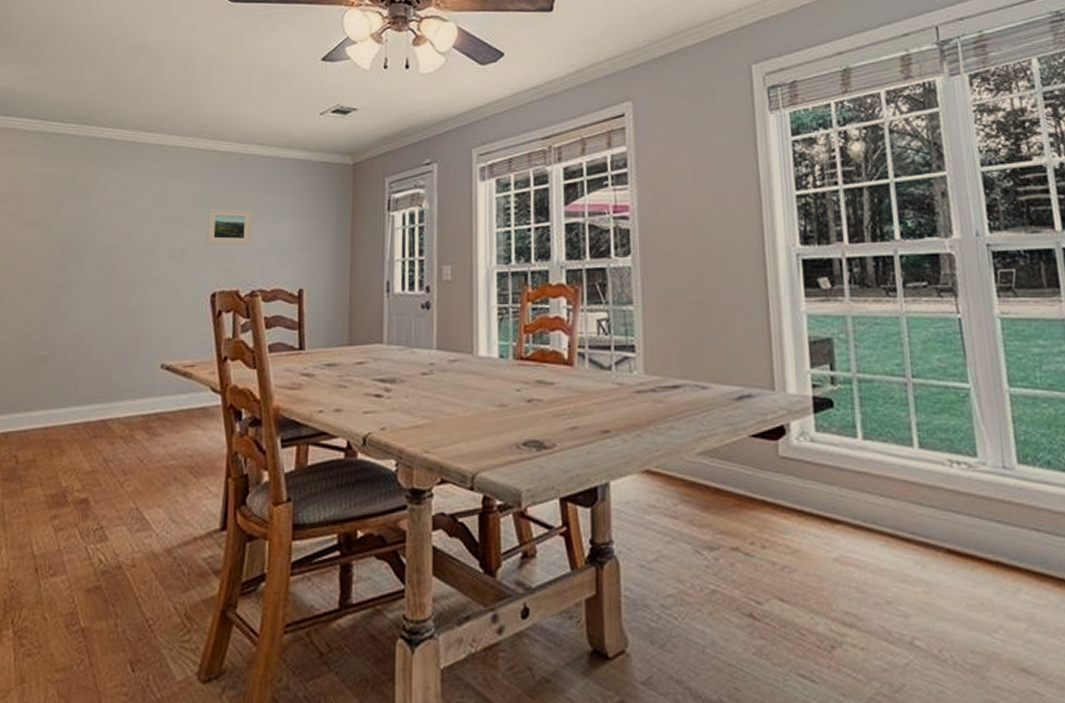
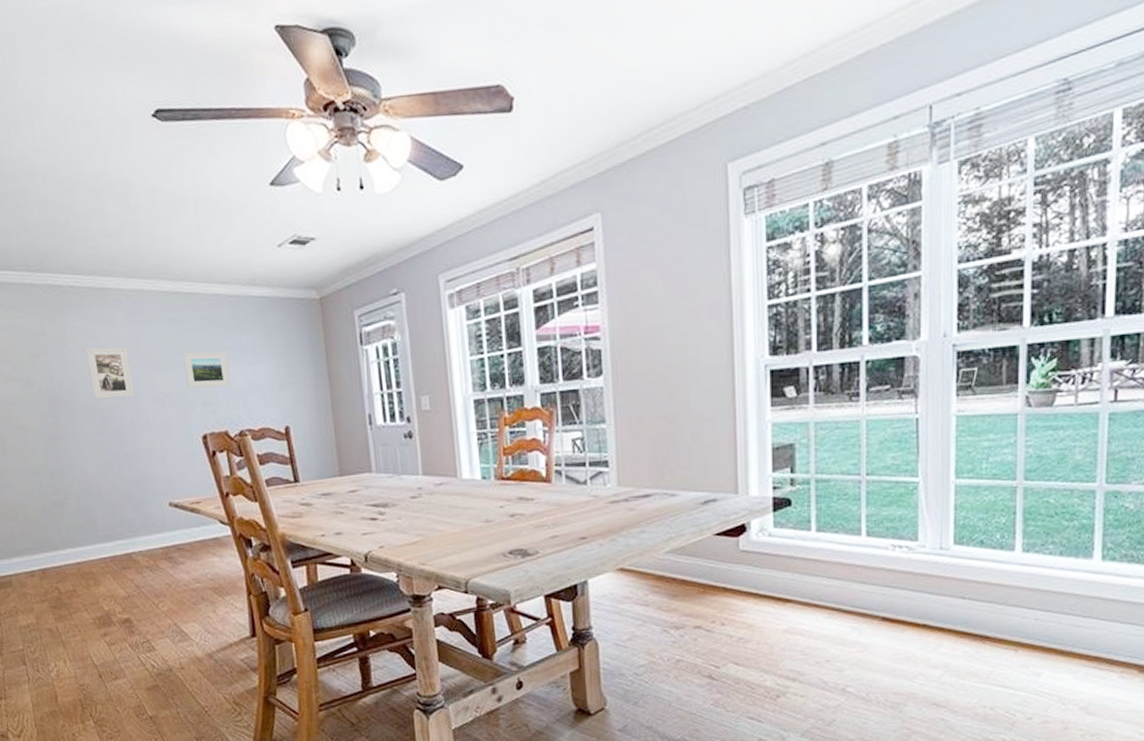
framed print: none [109,198,154,250] -> present [85,347,135,399]

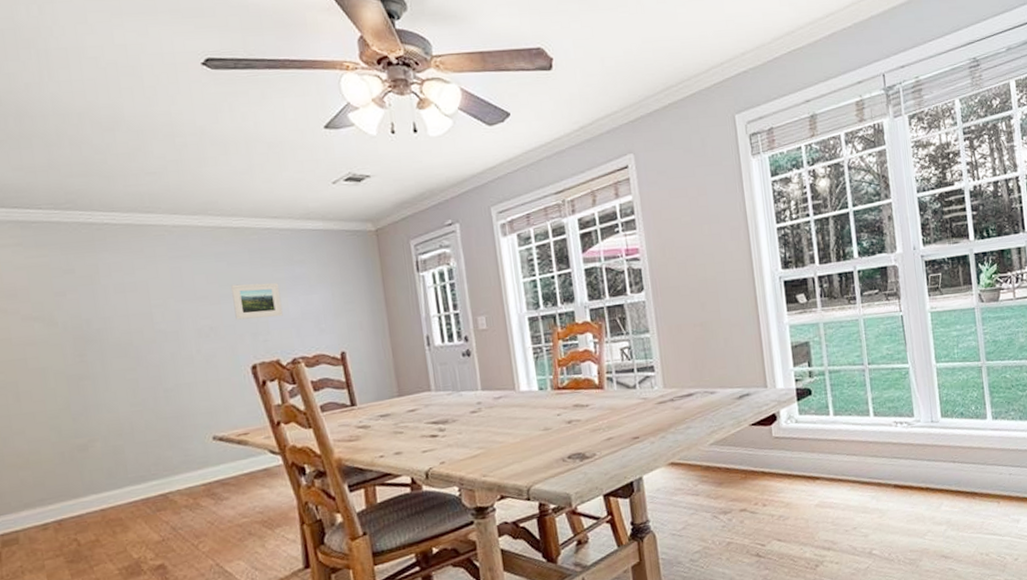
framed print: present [85,347,135,399] -> none [120,282,177,336]

